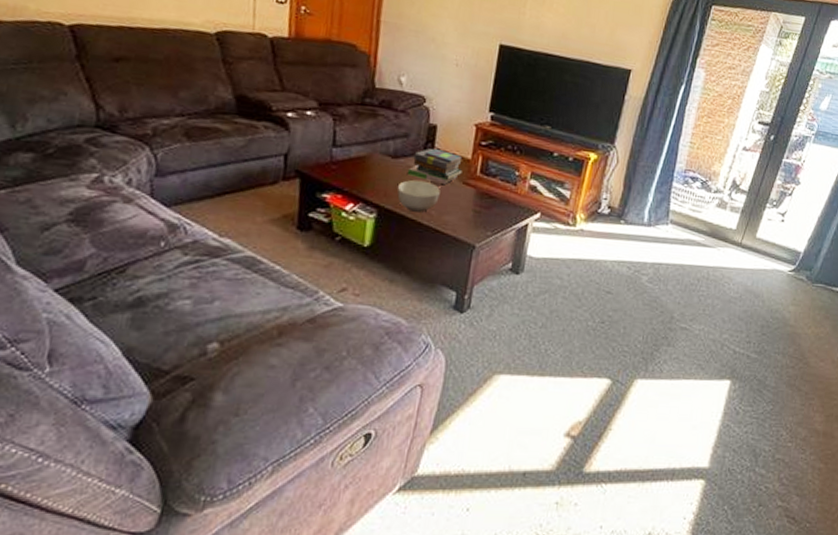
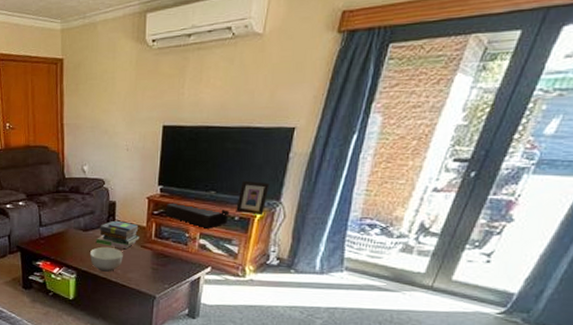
game console: none [494,133,565,168] -> present [165,201,230,229]
picture frame: none [570,117,605,158] -> present [236,180,270,215]

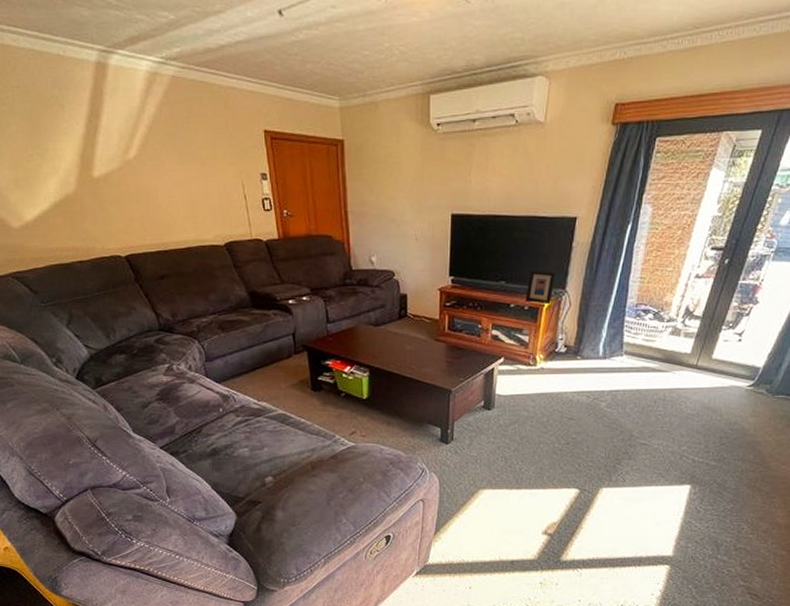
bowl: present [89,247,123,273] -> none [382,341,417,369]
books: present [96,220,140,250] -> none [388,314,433,344]
game console: present [165,201,230,229] -> none [457,292,520,319]

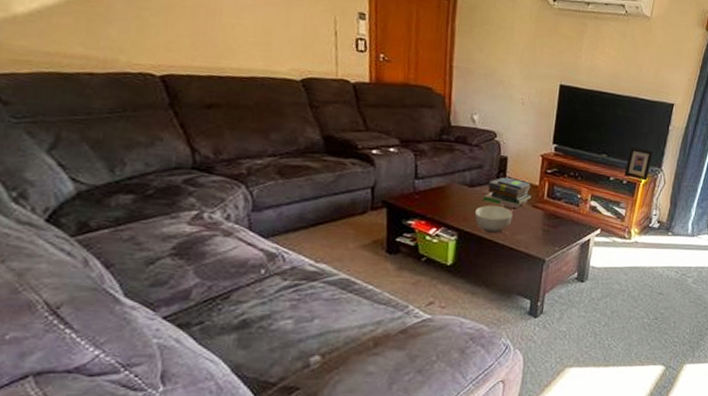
bowl: none [382,341,417,369] -> present [474,205,513,234]
books: none [388,314,433,344] -> present [482,177,532,209]

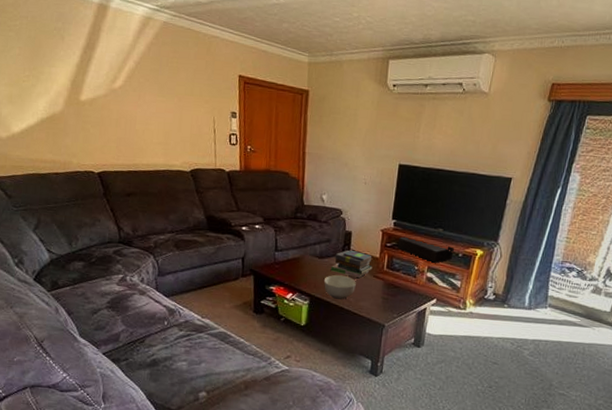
game console: none [558,162,619,191] -> present [397,236,455,263]
picture frame: present [624,146,653,181] -> none [460,221,490,254]

